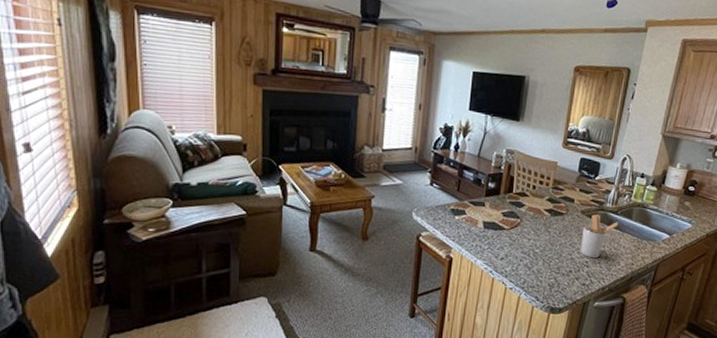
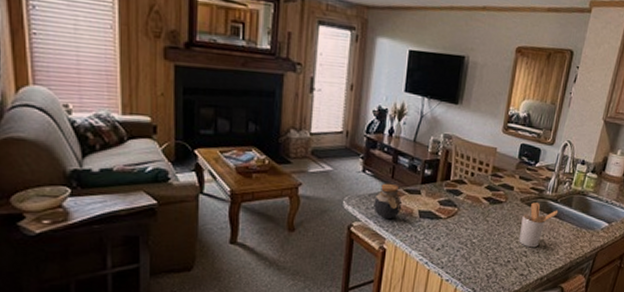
jar: none [441,195,468,229] -> present [373,183,402,219]

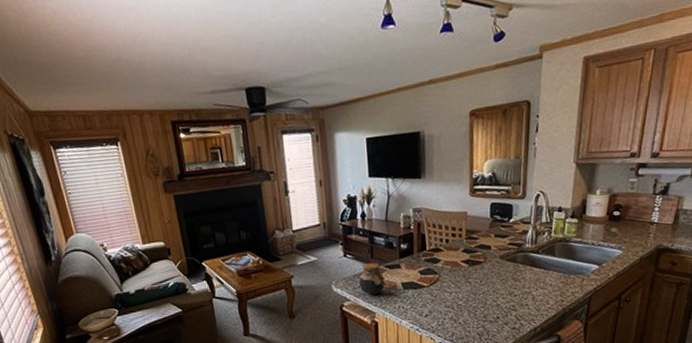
utensil holder: present [519,202,559,248] -> none [504,257,542,302]

